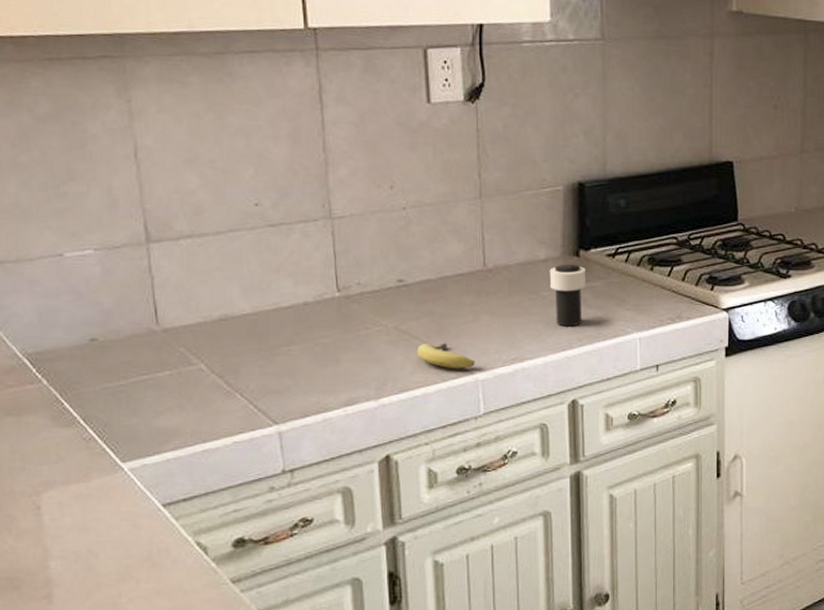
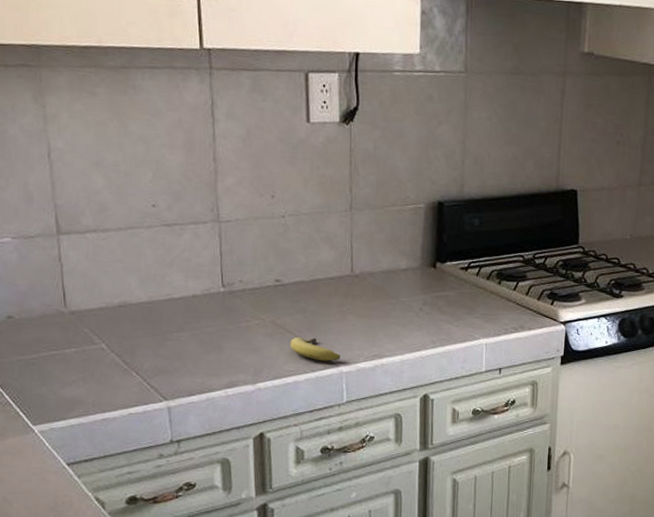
cup: present [549,264,587,327] -> none [409,274,441,330]

